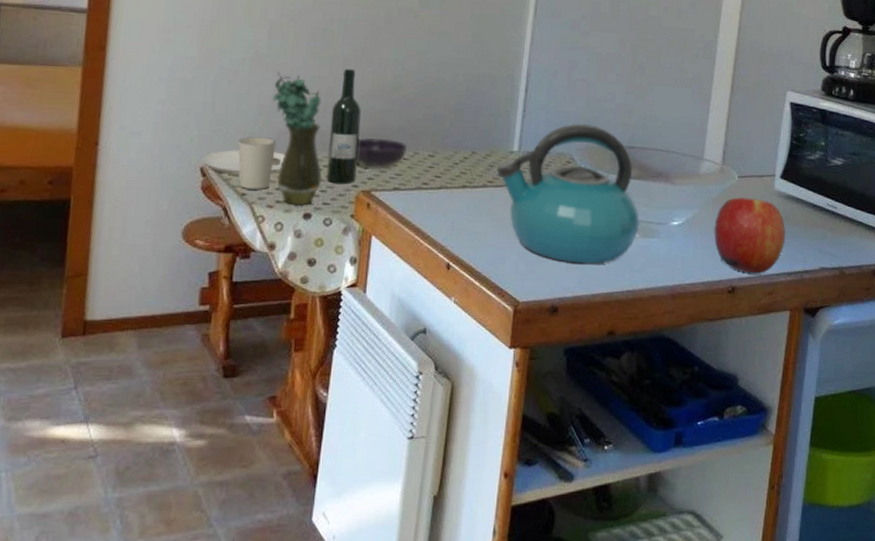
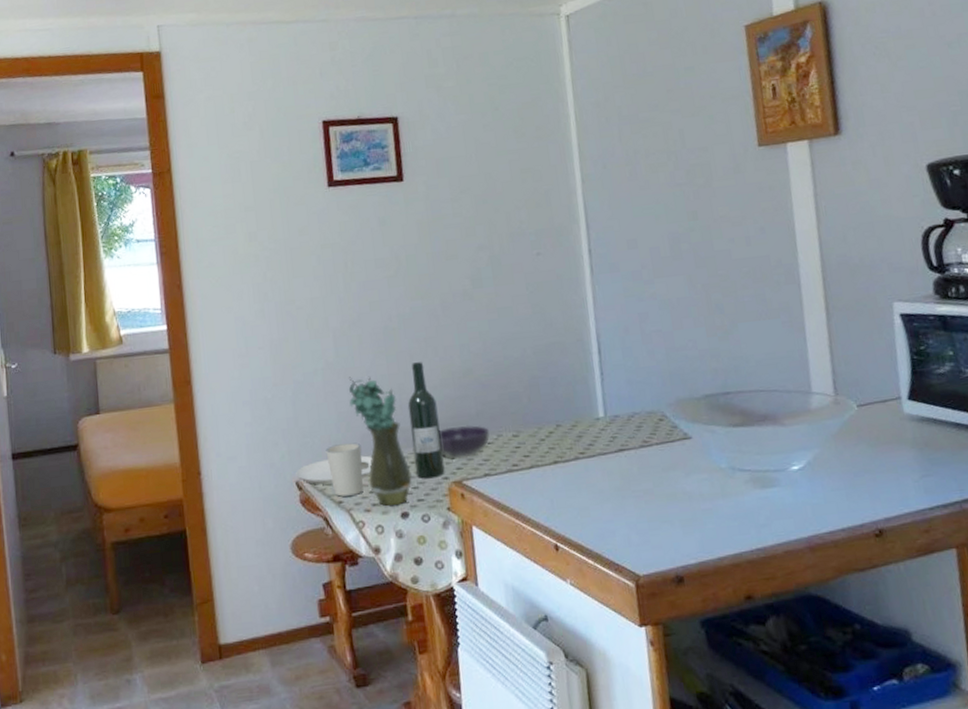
kettle: present [496,123,641,264] -> none [585,375,756,527]
fruit: present [713,197,785,273] -> none [840,426,932,511]

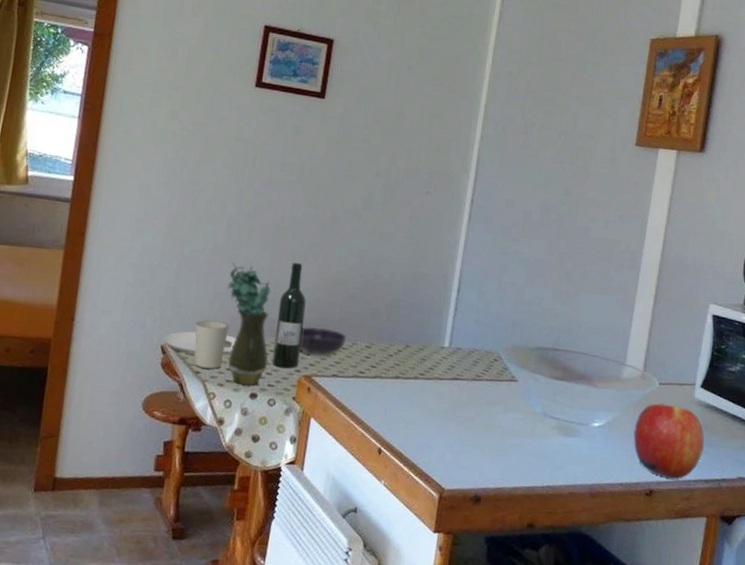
fruit: none [840,426,932,511] -> present [633,403,704,478]

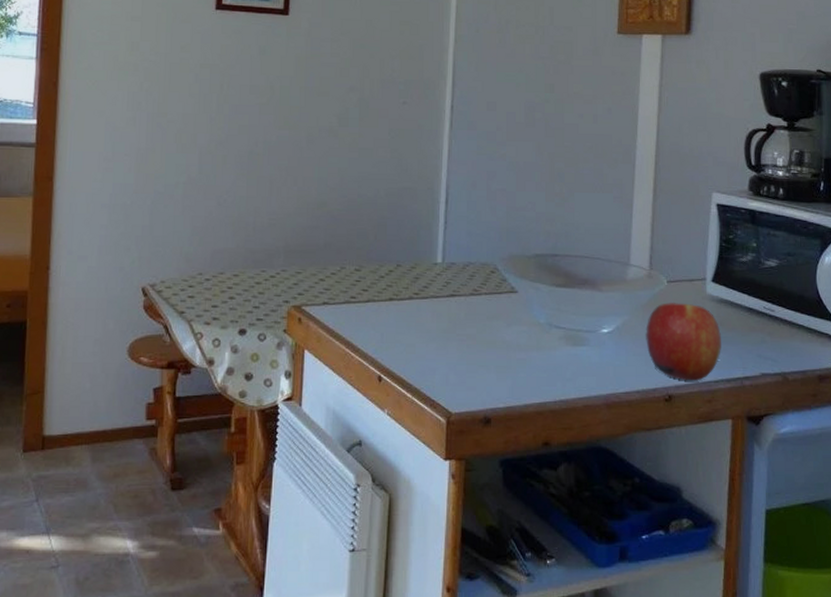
plate: present [163,331,236,356] -> none [143,270,219,295]
cup: present [194,320,233,369] -> none [175,257,216,307]
vase: present [227,262,271,386] -> none [205,194,255,322]
wine bottle: present [272,263,306,369] -> none [258,189,289,300]
bowl: present [299,326,347,358] -> none [286,254,335,286]

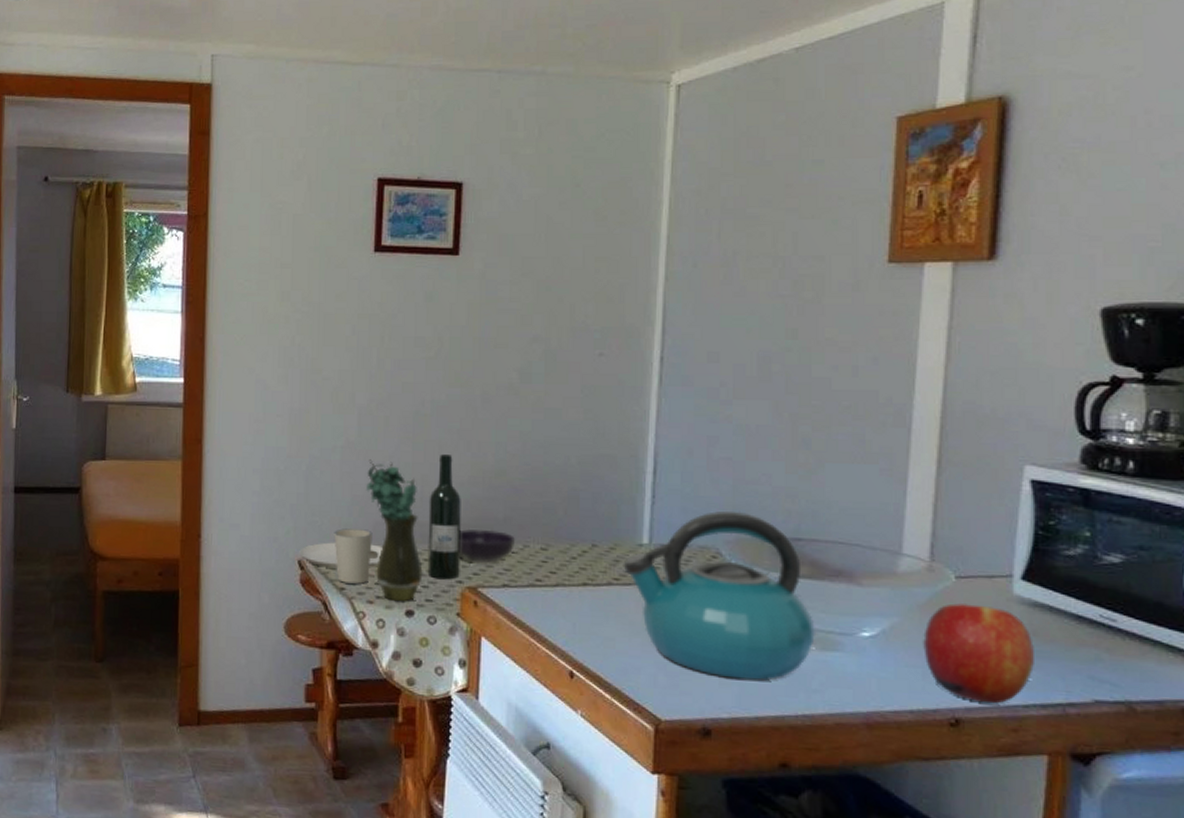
plate: none [143,270,219,295] -> present [299,542,382,570]
cup: none [175,257,216,307] -> present [334,528,379,584]
vase: none [205,194,255,322] -> present [366,459,423,602]
wine bottle: none [258,189,289,300] -> present [427,454,461,580]
bowl: none [286,254,335,286] -> present [459,528,516,566]
kettle: none [421,233,570,374] -> present [623,510,817,681]

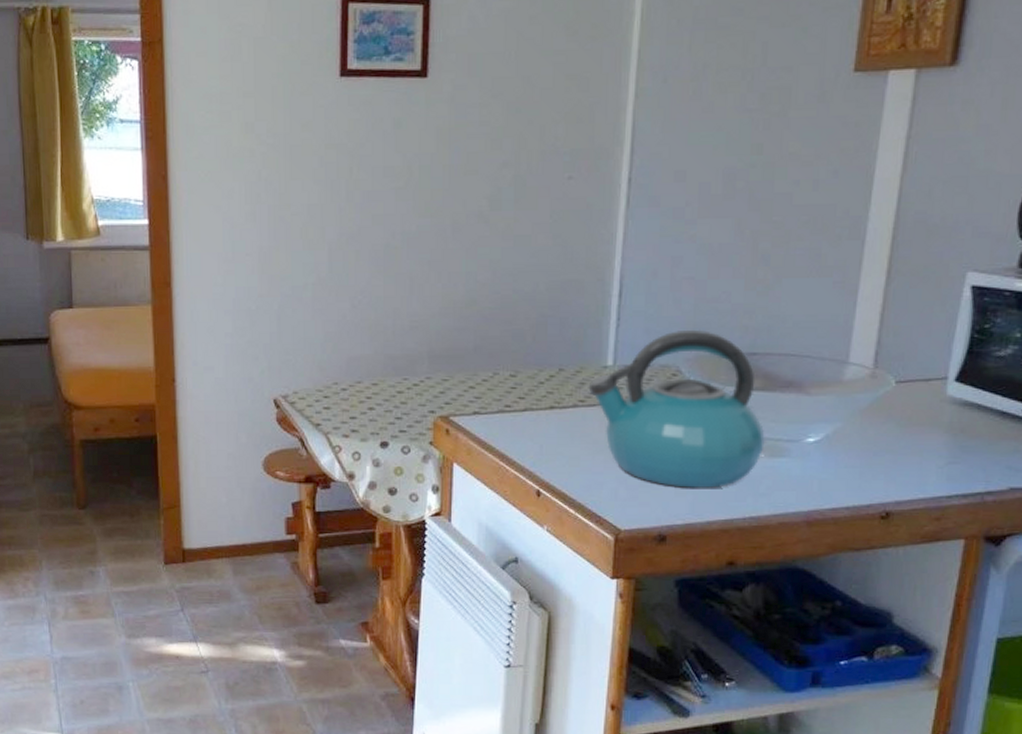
plate: present [299,542,382,570] -> none [274,379,356,406]
cup: present [334,528,379,584] -> none [308,365,353,419]
vase: present [366,459,423,602] -> none [339,295,396,434]
wine bottle: present [427,454,461,580] -> none [401,287,433,410]
bowl: present [459,528,516,566] -> none [431,359,486,395]
fruit: present [922,603,1034,703] -> none [861,407,961,495]

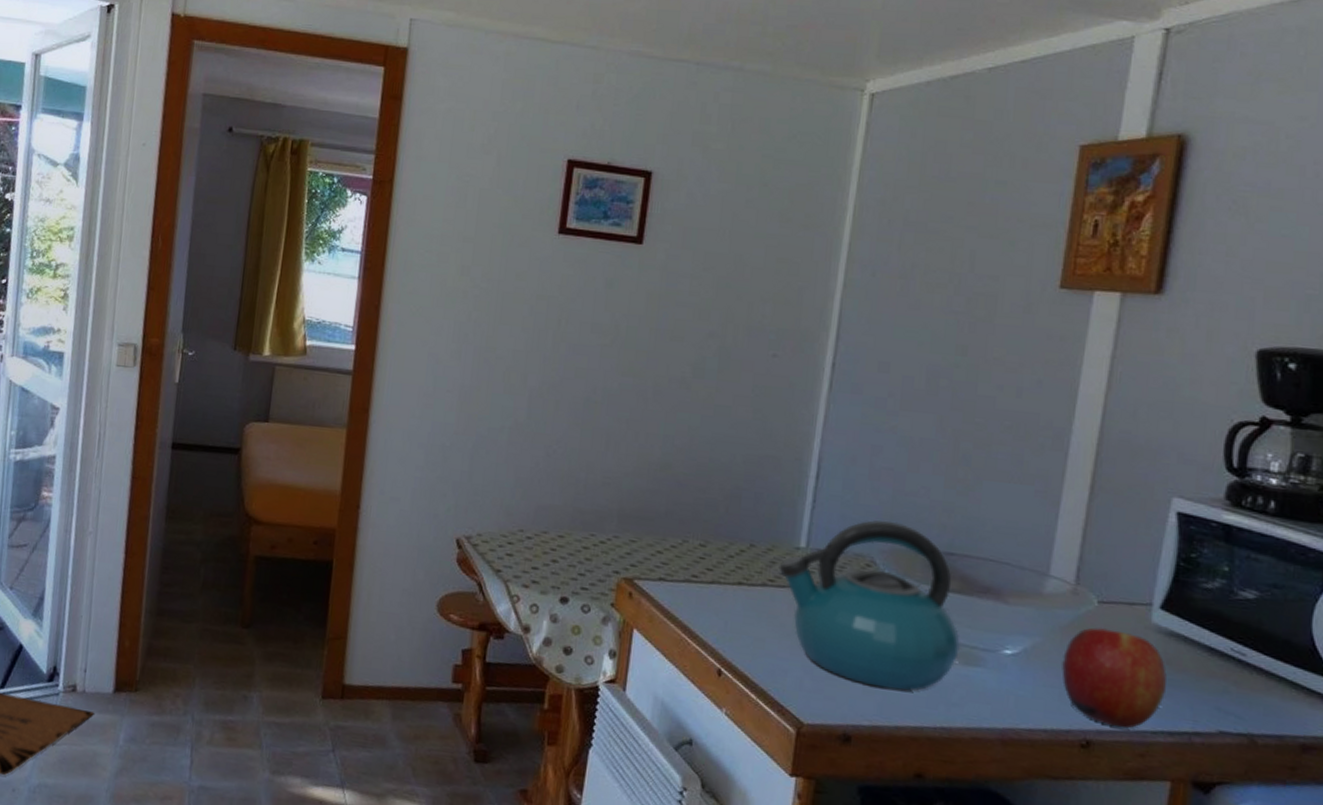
fruit: none [861,407,961,495] -> present [1061,627,1167,728]

